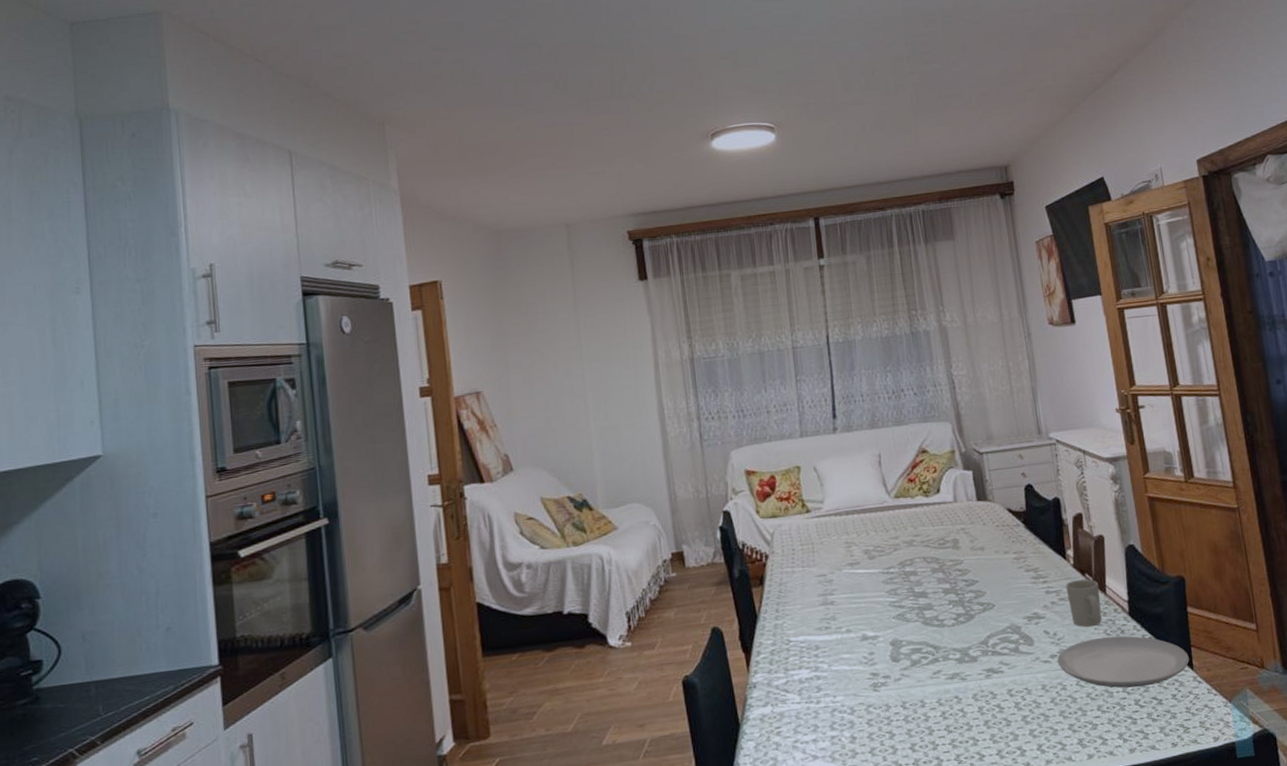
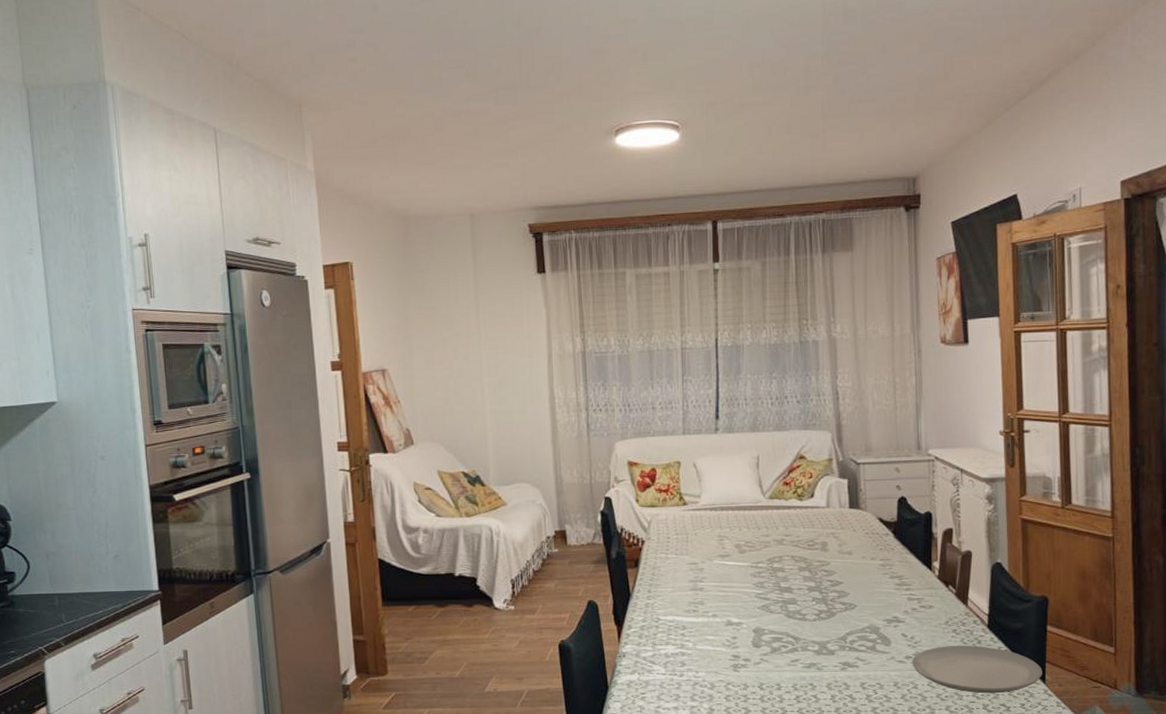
mug: present [1065,579,1102,628] -> none [928,590,961,635]

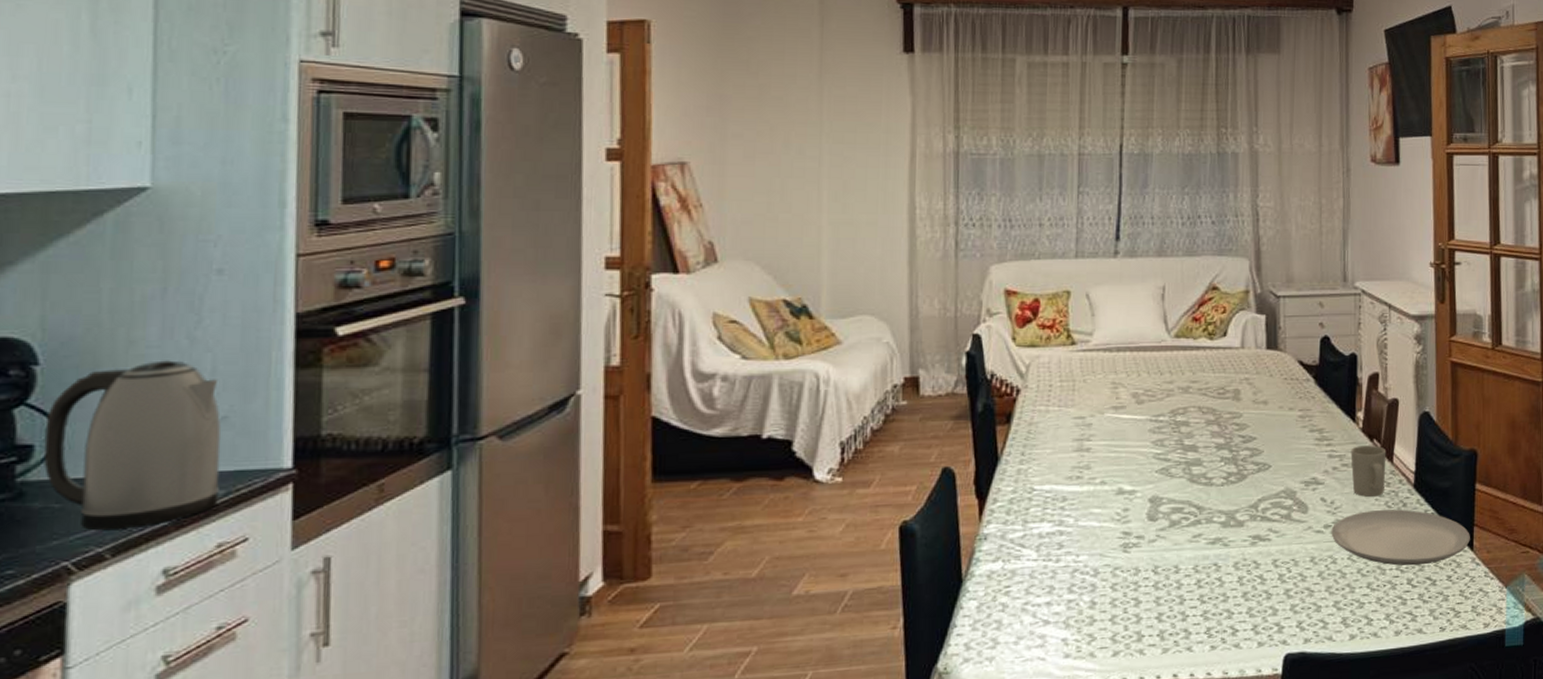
kettle: none [19,517,119,627] -> present [43,360,222,530]
mug: none [928,590,961,635] -> present [1350,445,1387,498]

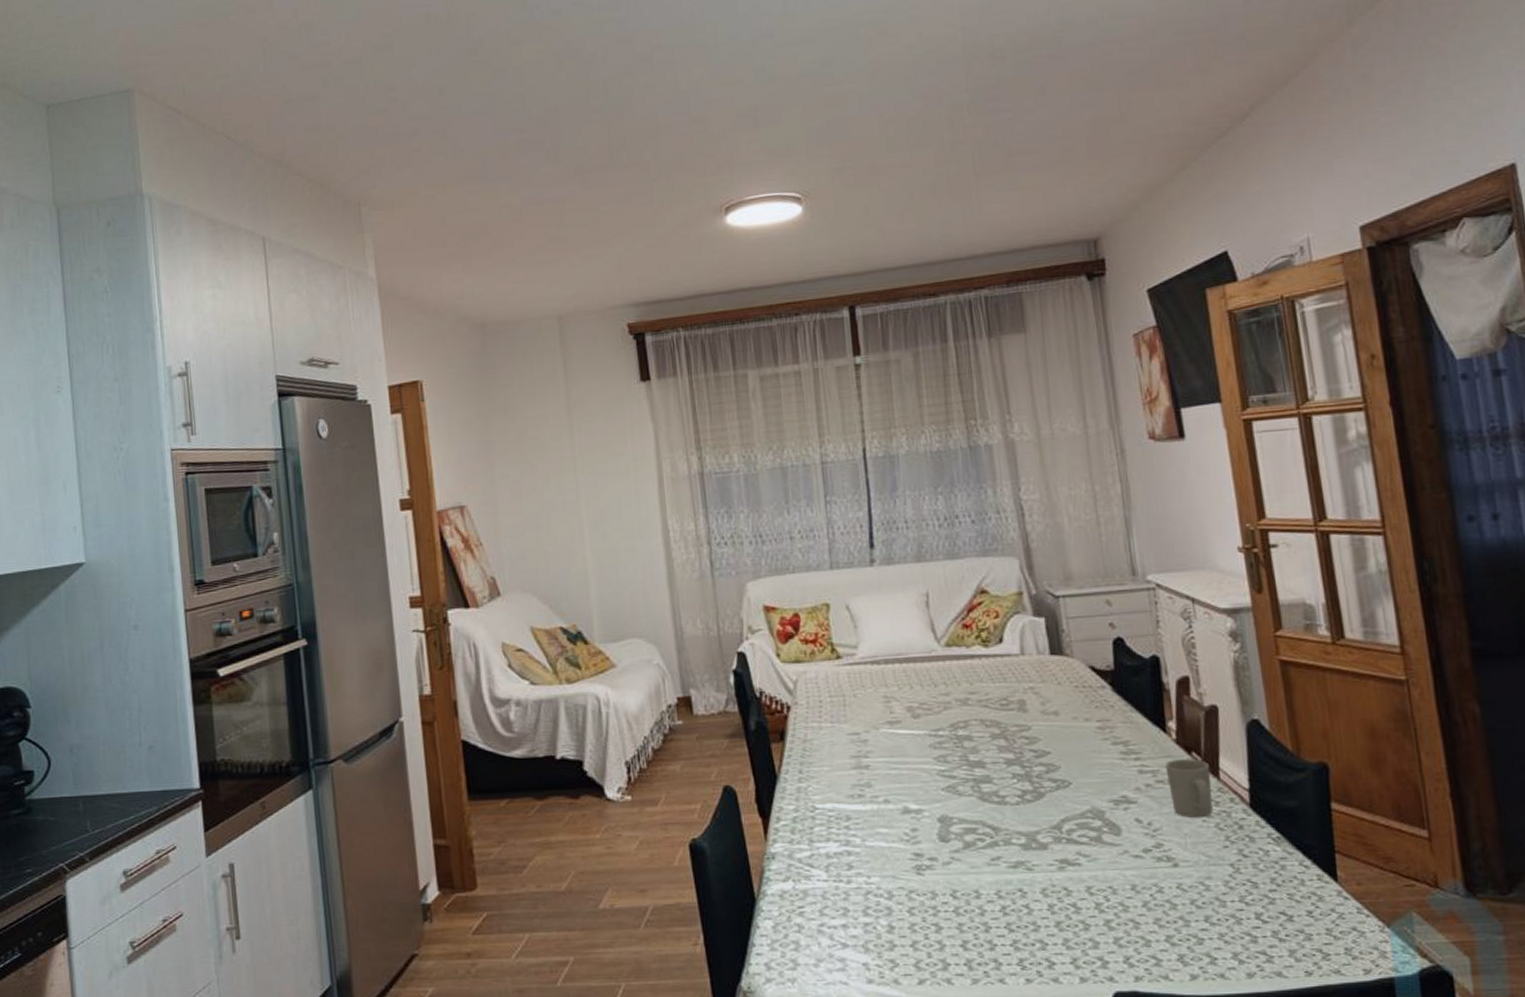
kettle: present [43,360,222,530] -> none [39,701,154,838]
plate: present [1331,509,1470,566] -> none [1152,832,1332,898]

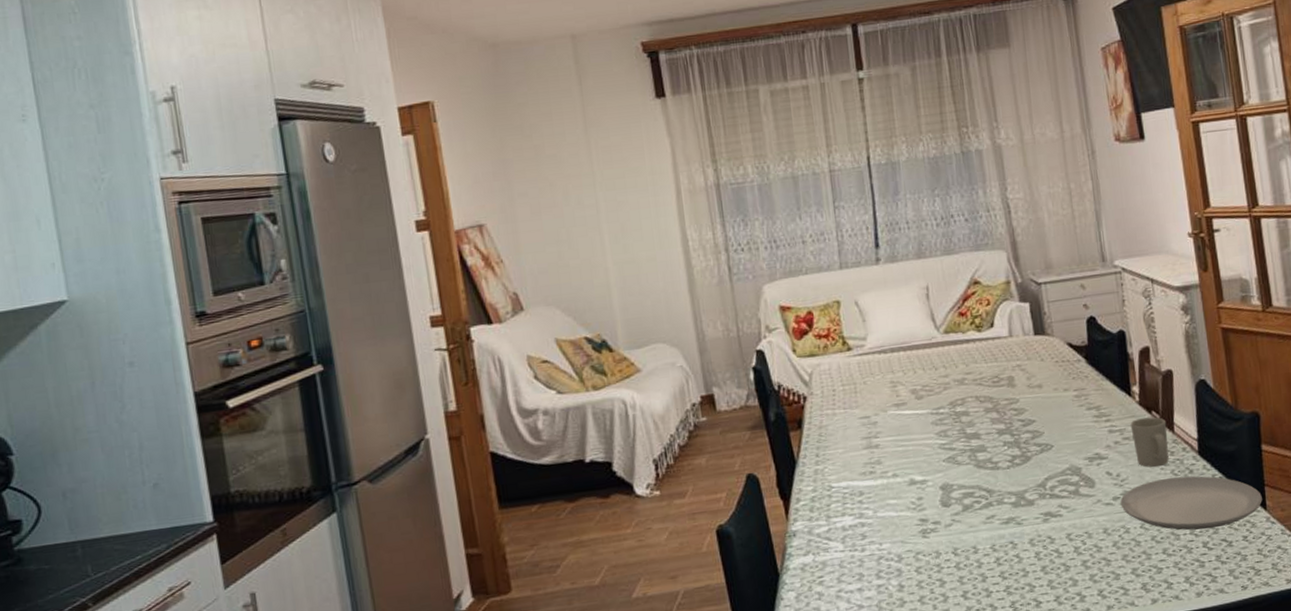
plate: none [1152,832,1332,898] -> present [1120,475,1262,530]

